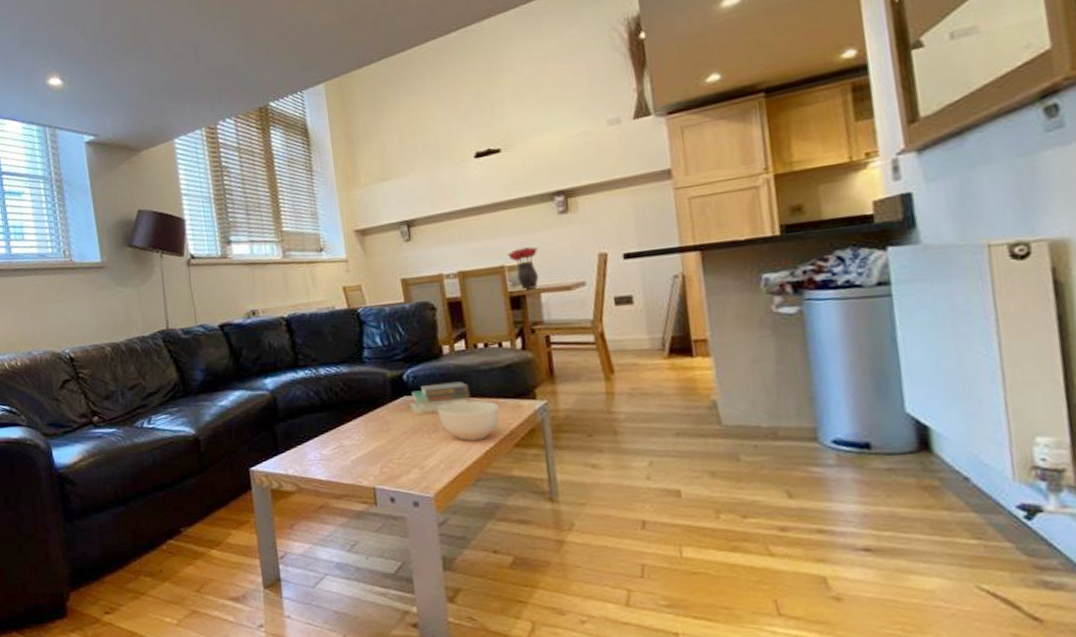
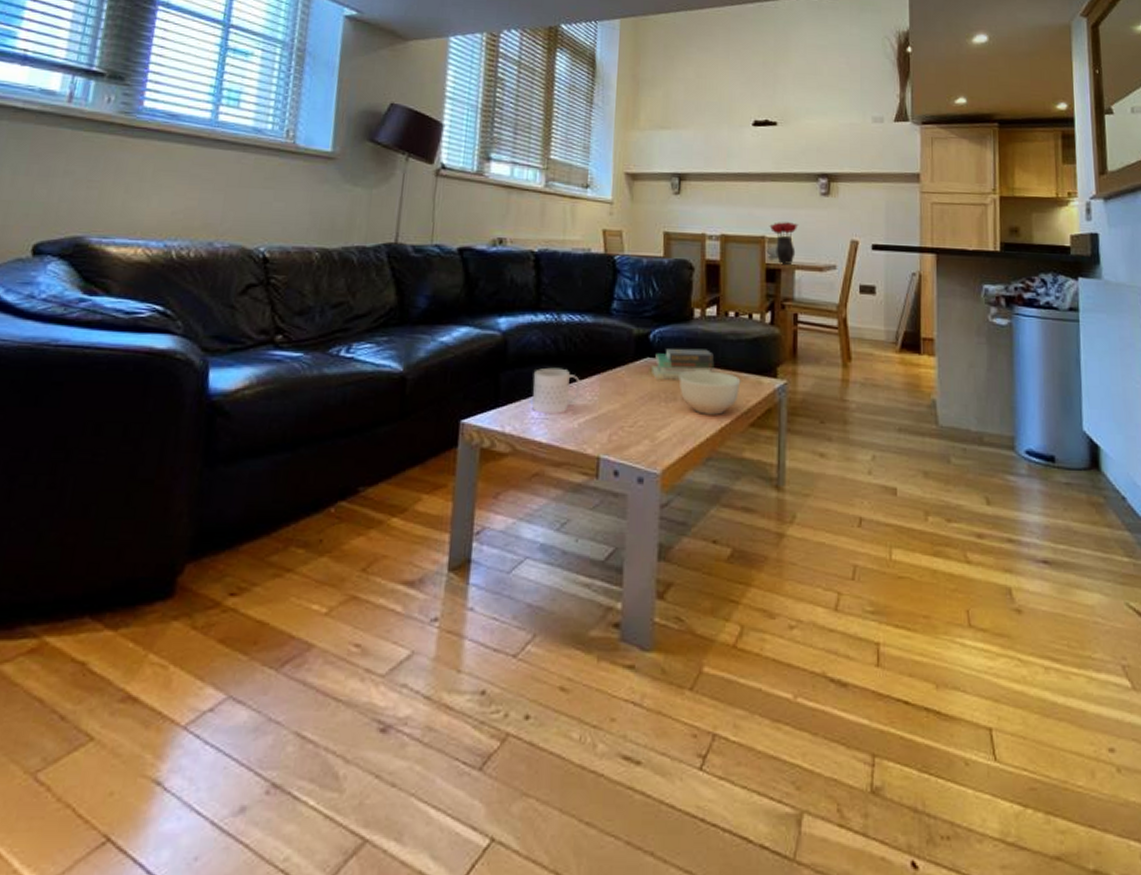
mug: none [303,415,349,457] -> present [532,367,581,415]

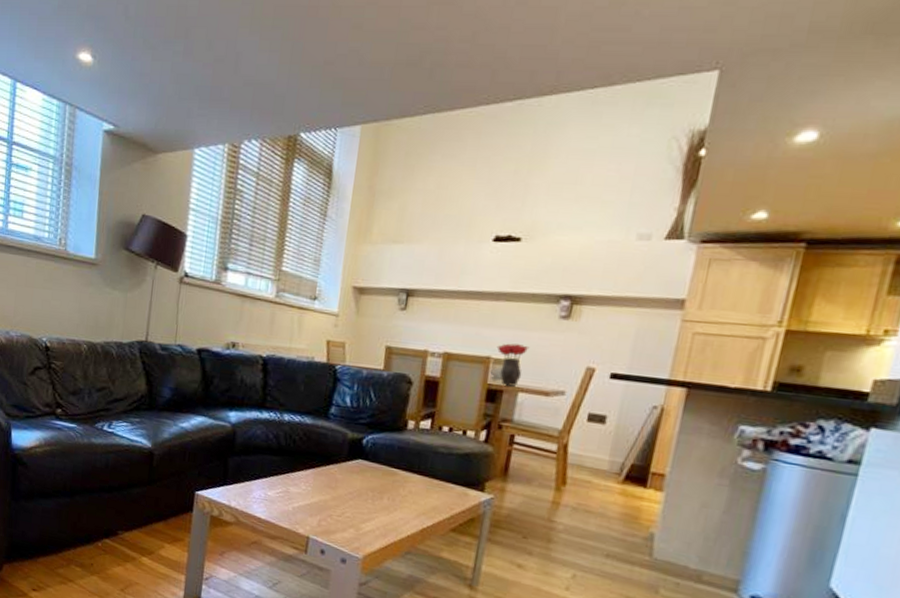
mug: present [532,367,581,415] -> none [254,458,297,498]
books: present [652,348,715,382] -> none [362,454,423,484]
bowl: present [678,370,741,415] -> none [386,475,447,518]

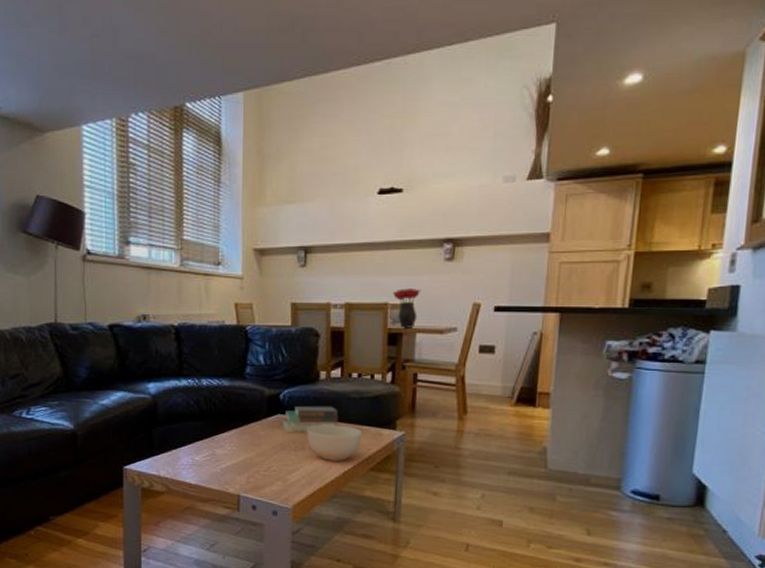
books: none [362,454,423,484] -> present [282,406,339,434]
bowl: none [386,475,447,518] -> present [306,424,363,461]

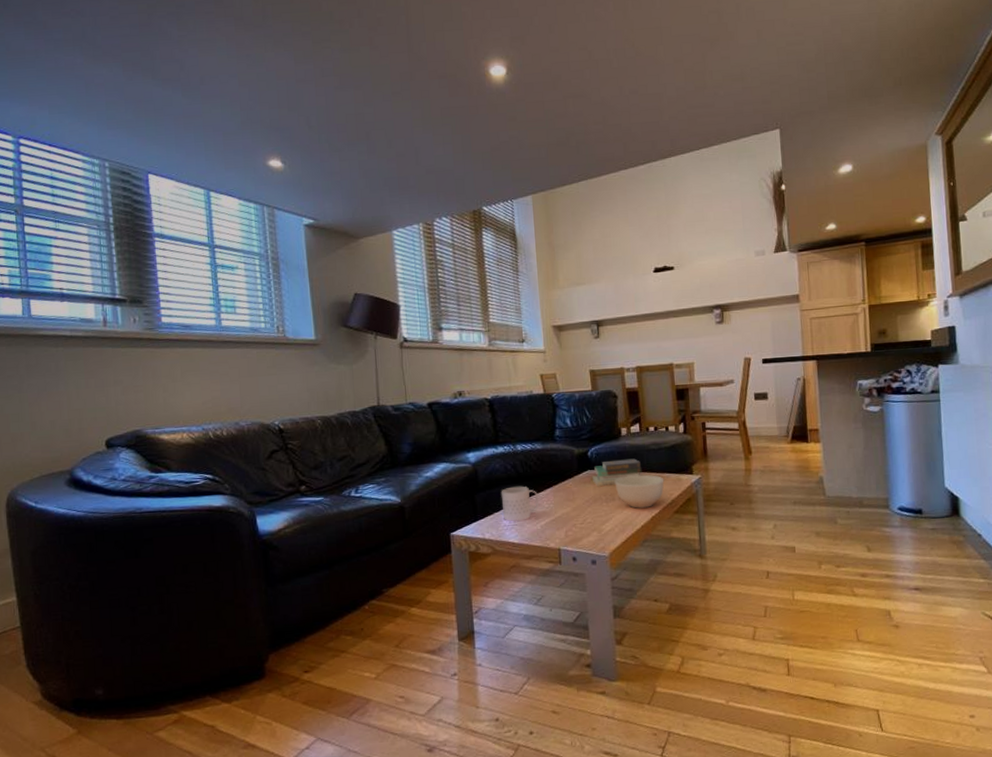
mug: none [180,424,222,462] -> present [500,486,540,522]
bouquet: present [392,288,422,328] -> none [675,349,700,384]

